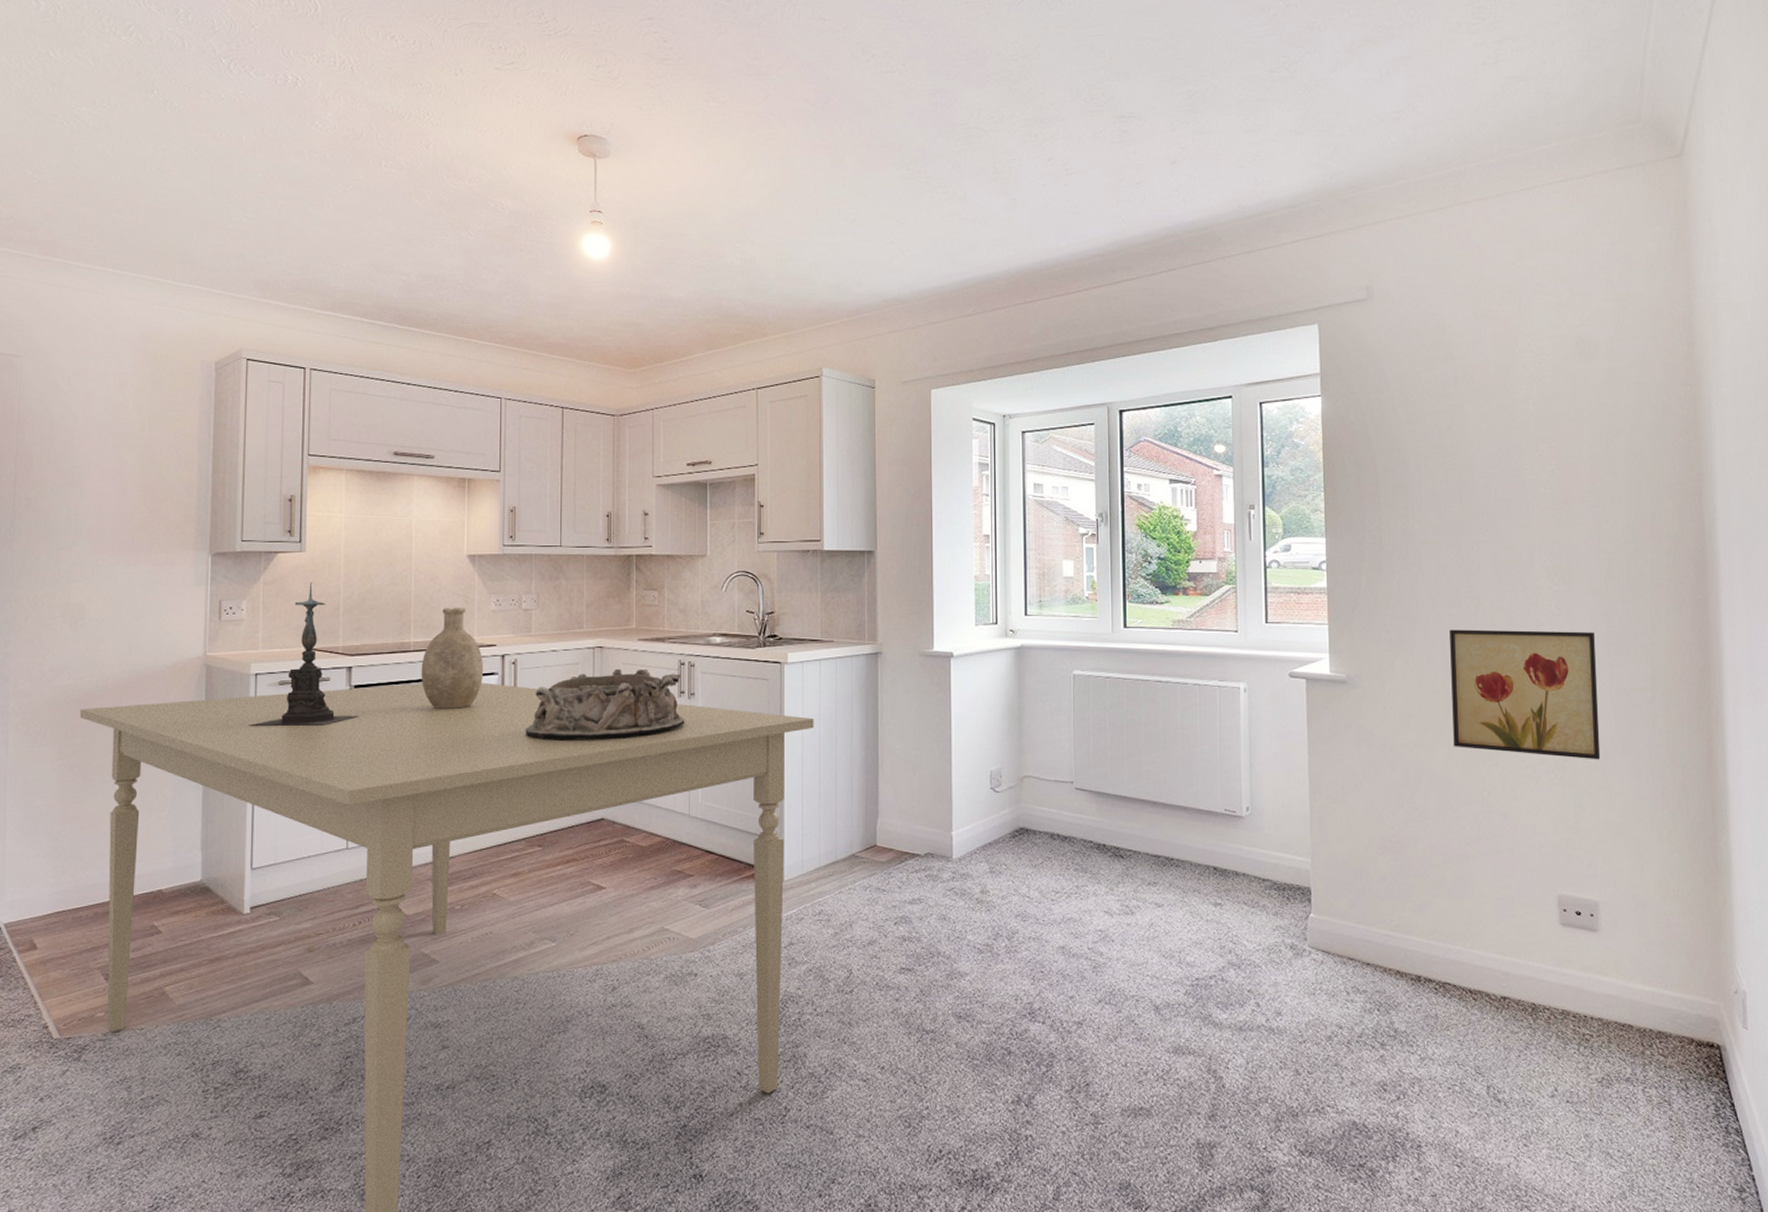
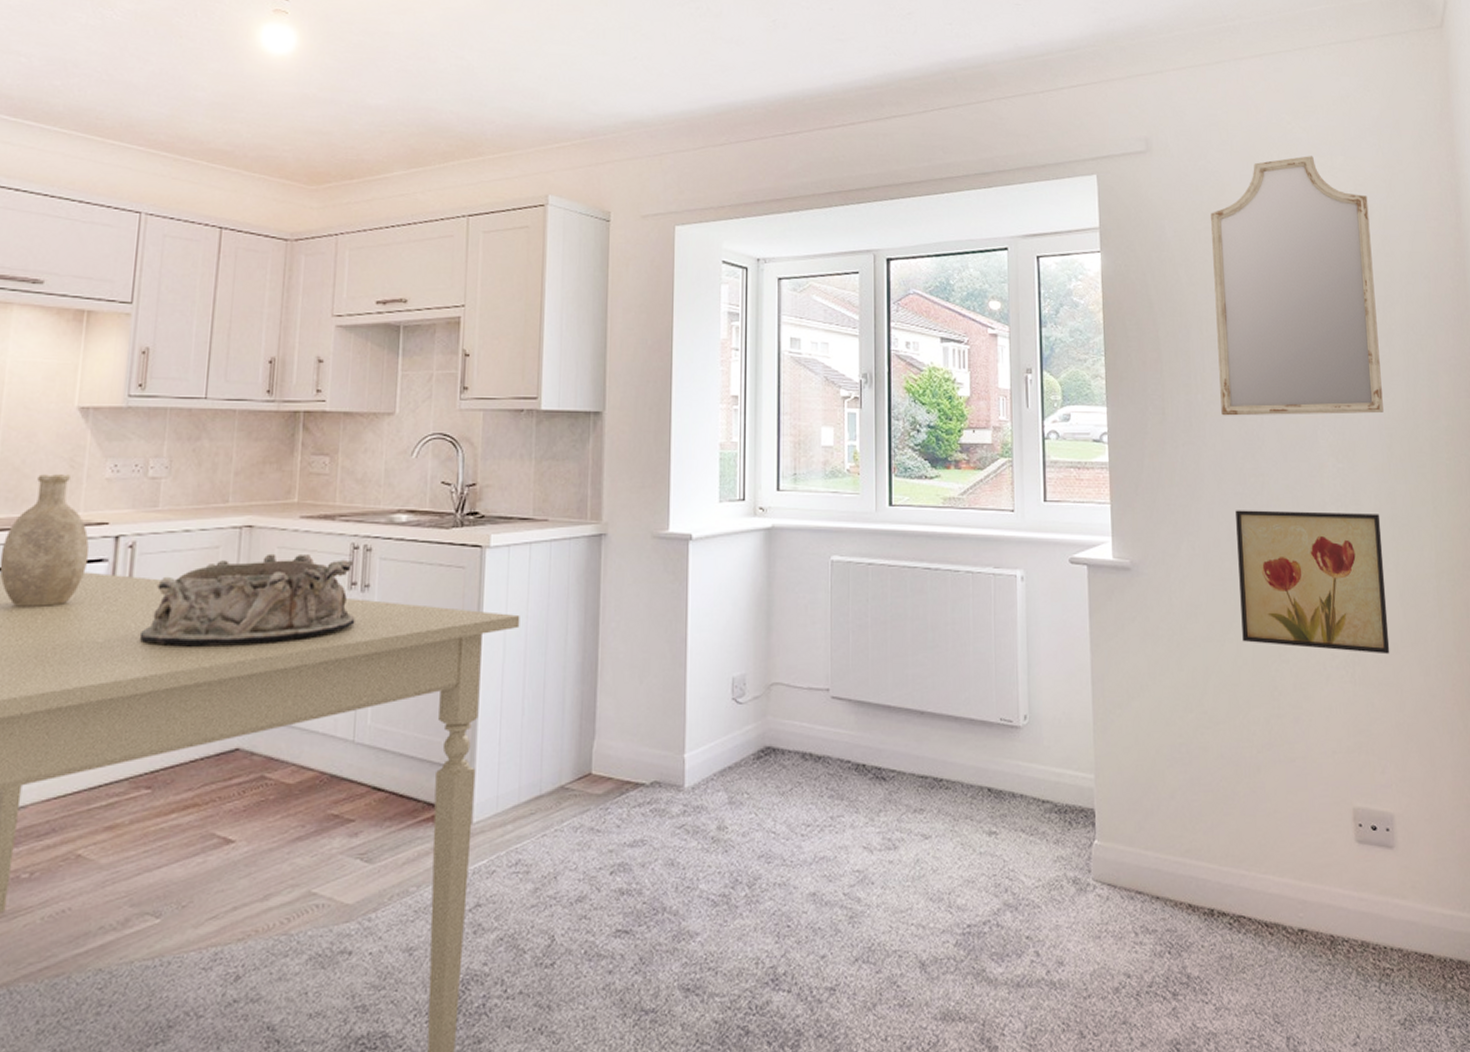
home mirror: none [1431,294,1603,544] -> present [1211,156,1384,416]

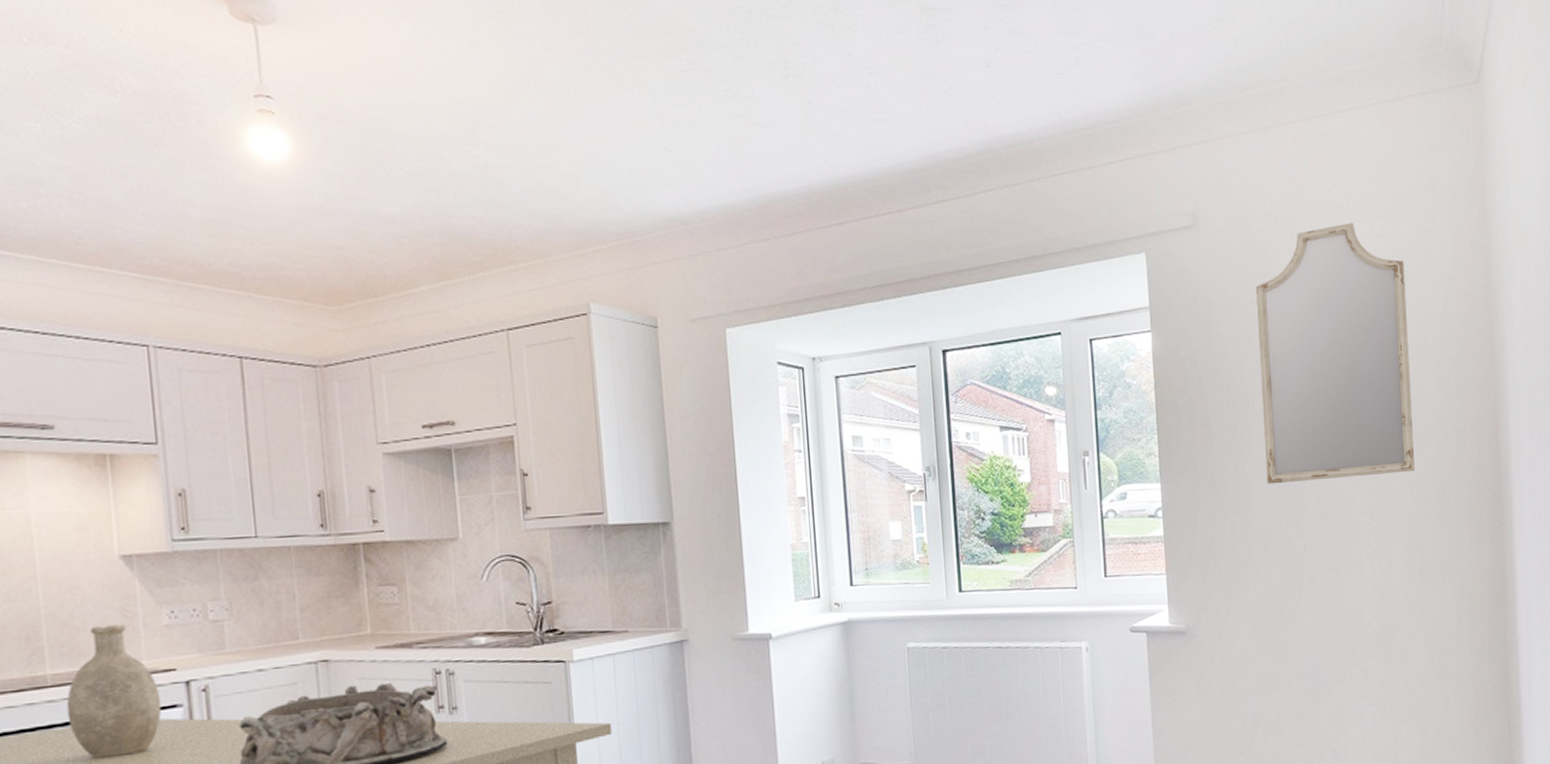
wall art: present [1236,510,1390,655] -> none [1280,565,1416,690]

